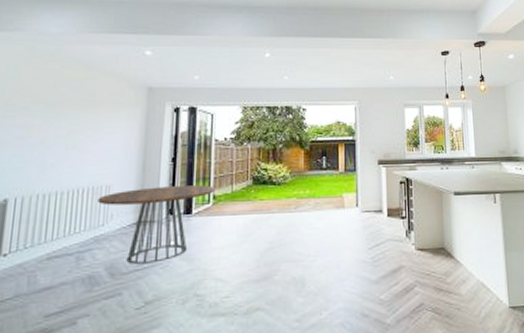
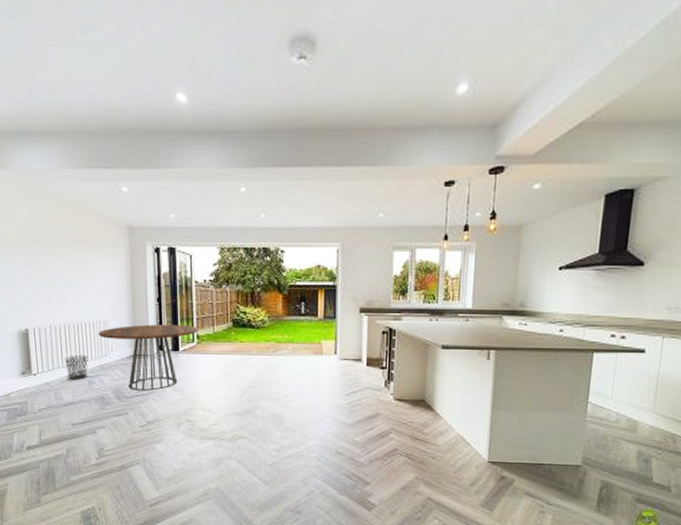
waste bin: none [48,226,81,259] -> present [64,355,88,381]

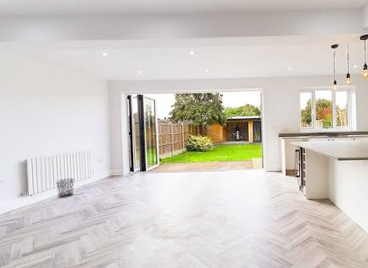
dining table: present [99,324,198,391] -> none [83,151,160,203]

